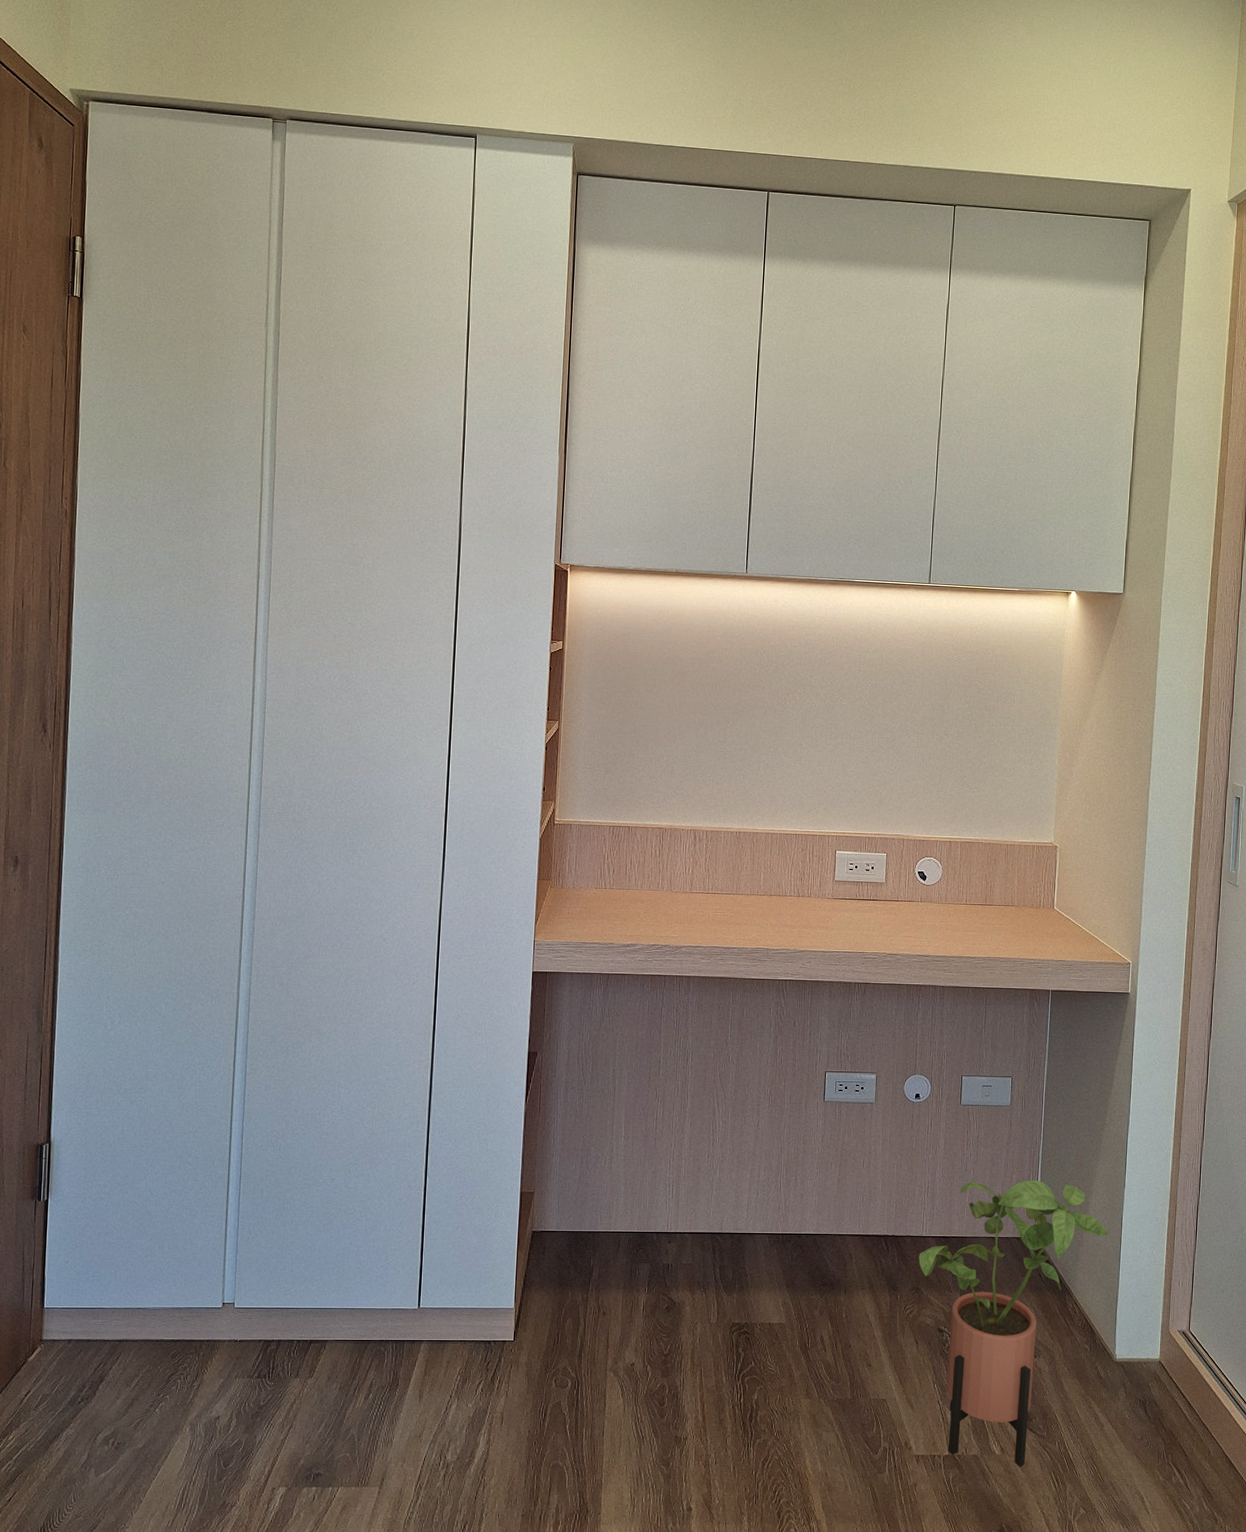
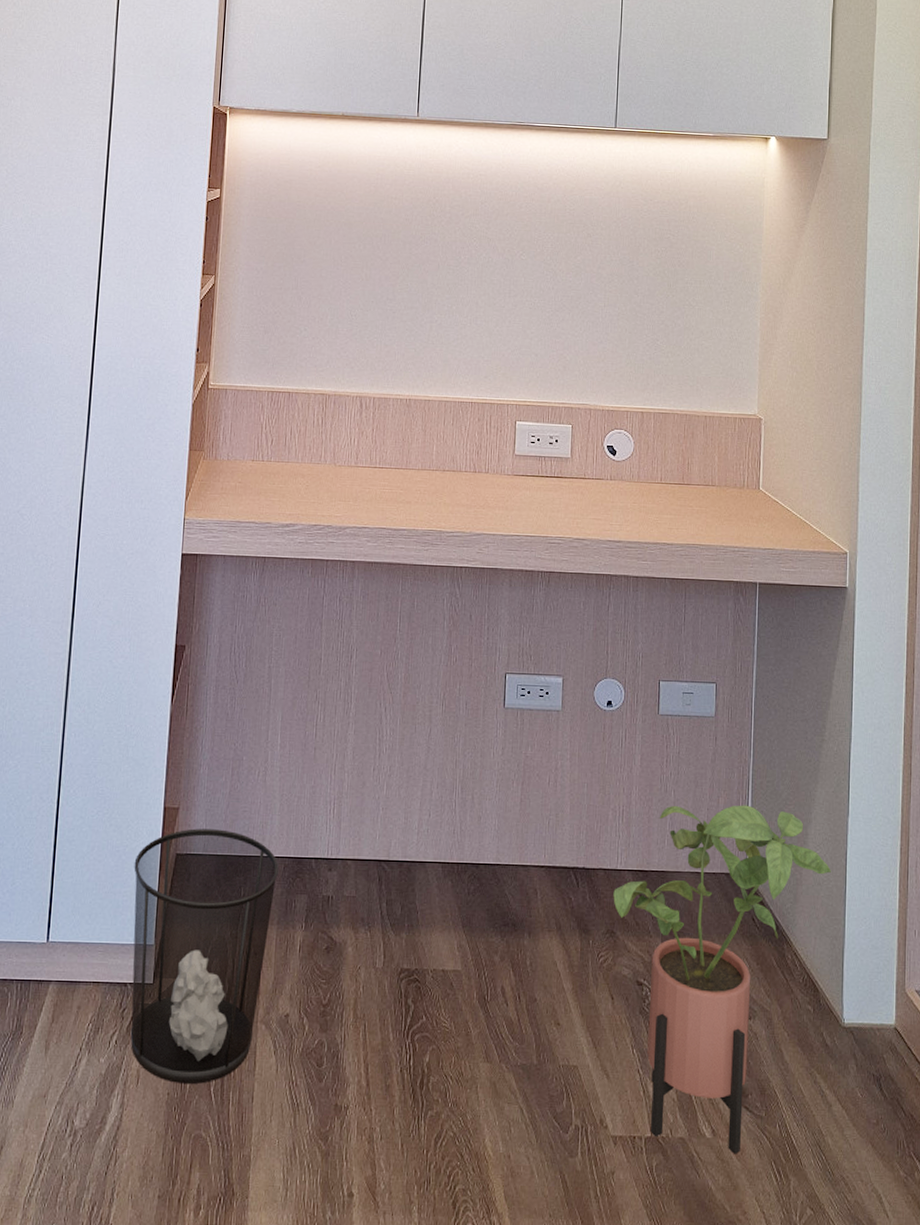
waste bin: none [494,1209,625,1422] -> present [130,828,280,1084]

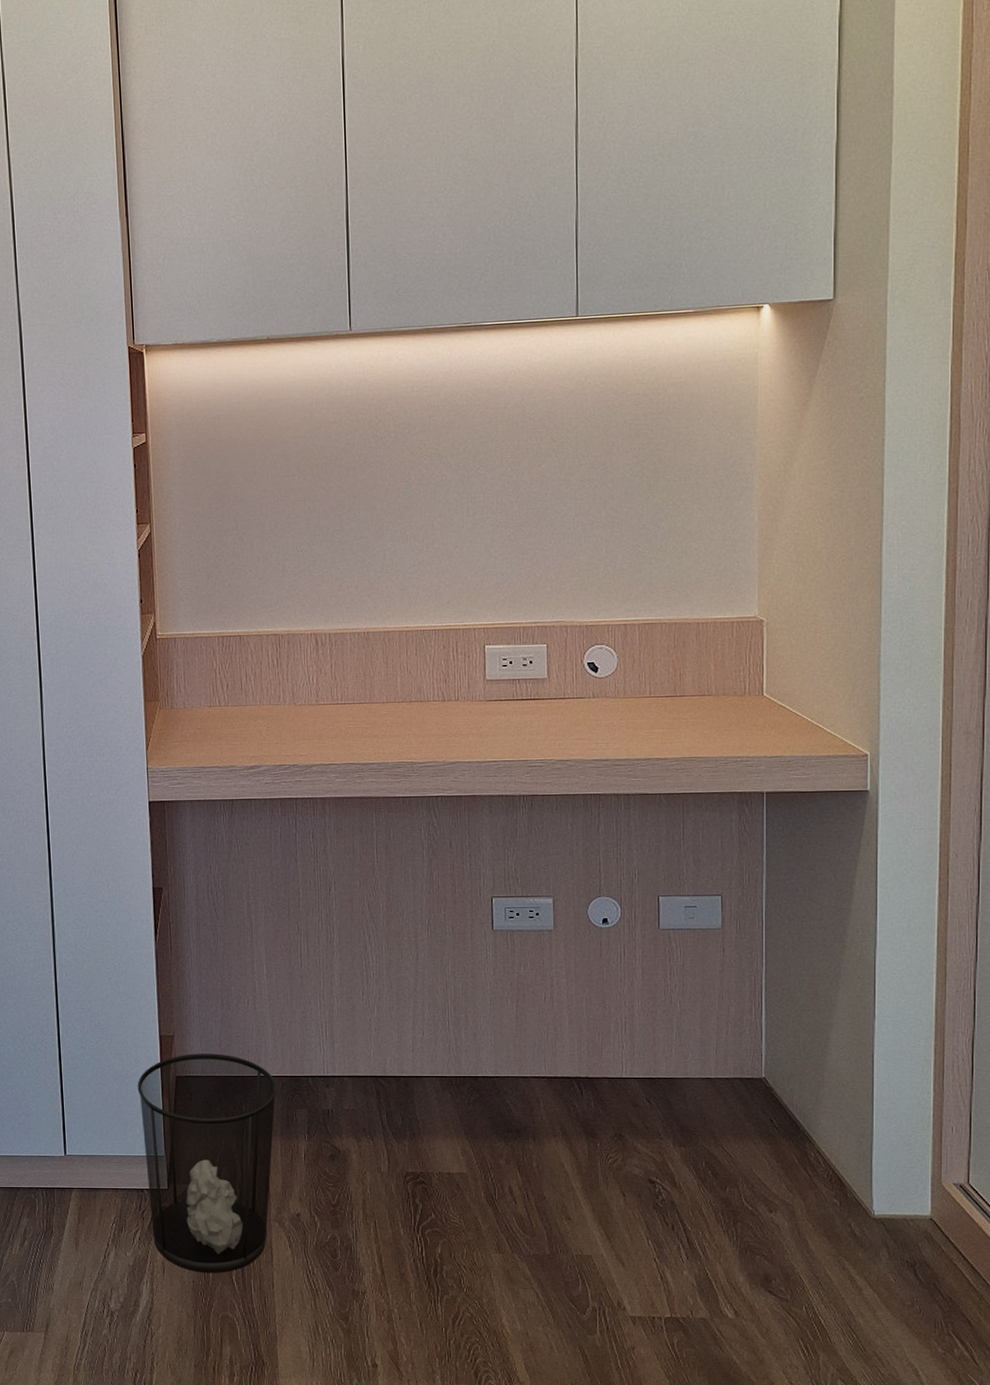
house plant: present [613,805,831,1154] -> none [619,1013,856,1333]

